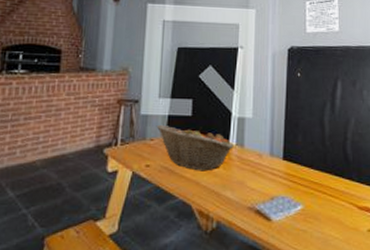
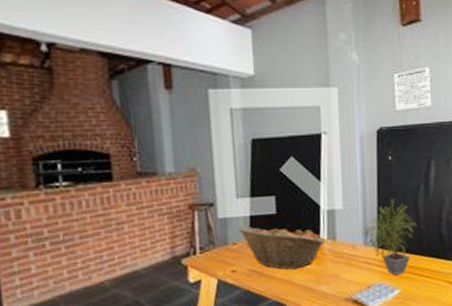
potted plant: none [266,113,323,190] -> present [359,199,418,276]

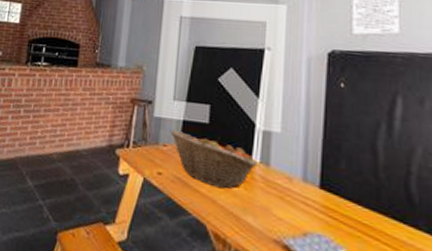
potted plant: present [359,199,418,276] -> none [297,133,375,231]

